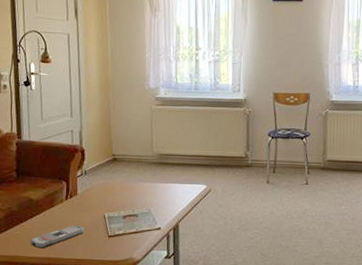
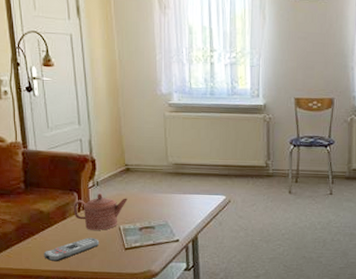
teapot: none [61,182,113,218] -> present [73,194,128,230]

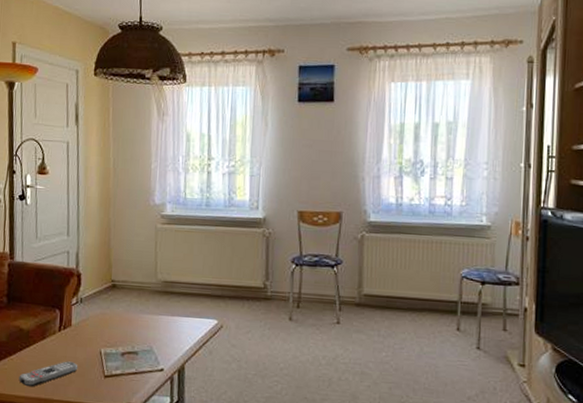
teapot: present [73,194,128,230] -> none [54,312,111,354]

